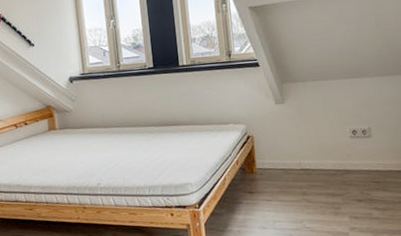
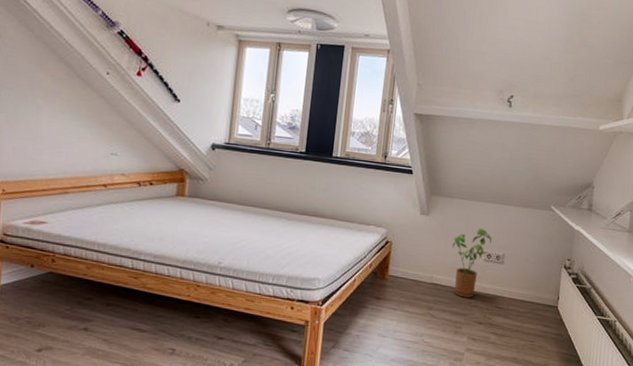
house plant: none [314,106,355,178] -> present [452,228,493,298]

